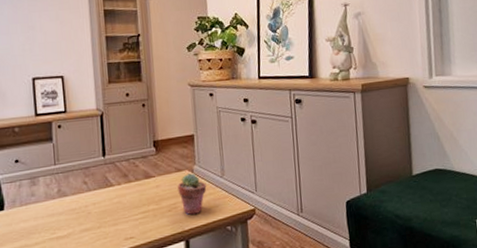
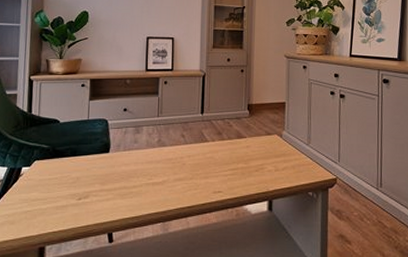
potted succulent: present [178,173,207,215] -> none [266,138,293,177]

